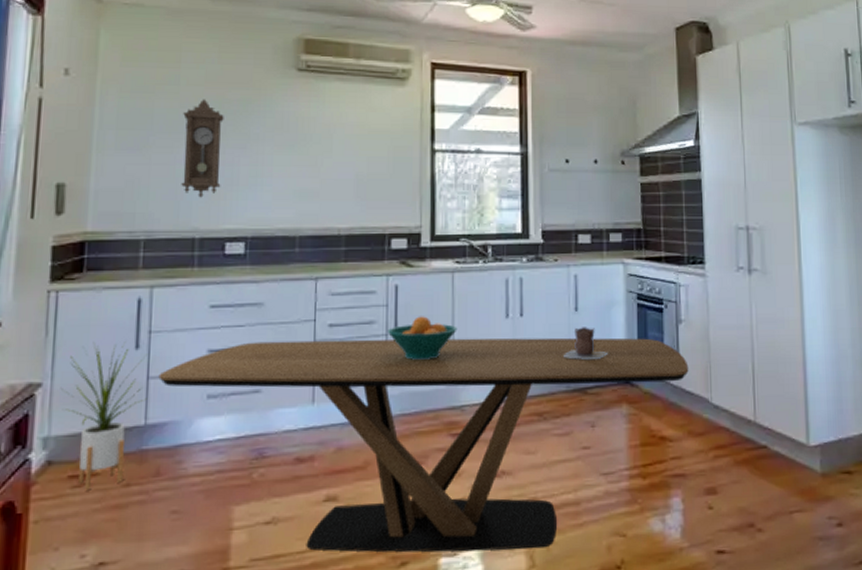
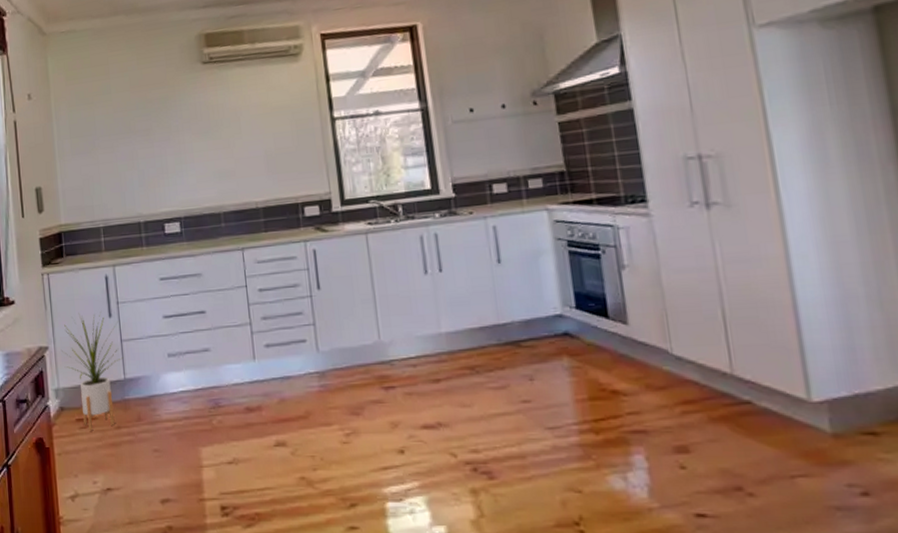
dining table: present [158,337,689,552] -> none [129,287,640,499]
pendulum clock: present [181,99,224,198] -> none [117,102,155,187]
fruit bowl: present [387,316,457,360] -> none [311,277,378,319]
vase: present [564,327,609,359] -> none [490,278,541,312]

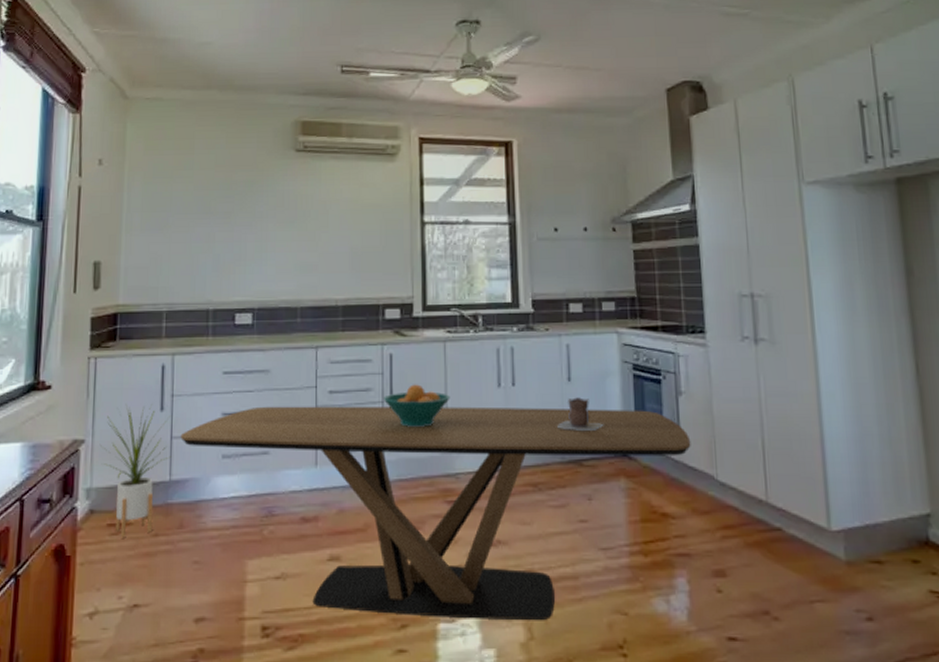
dining table: none [129,287,640,499] -> present [180,406,691,621]
fruit bowl: none [311,277,378,319] -> present [383,384,450,427]
vase: none [490,278,541,312] -> present [557,397,604,430]

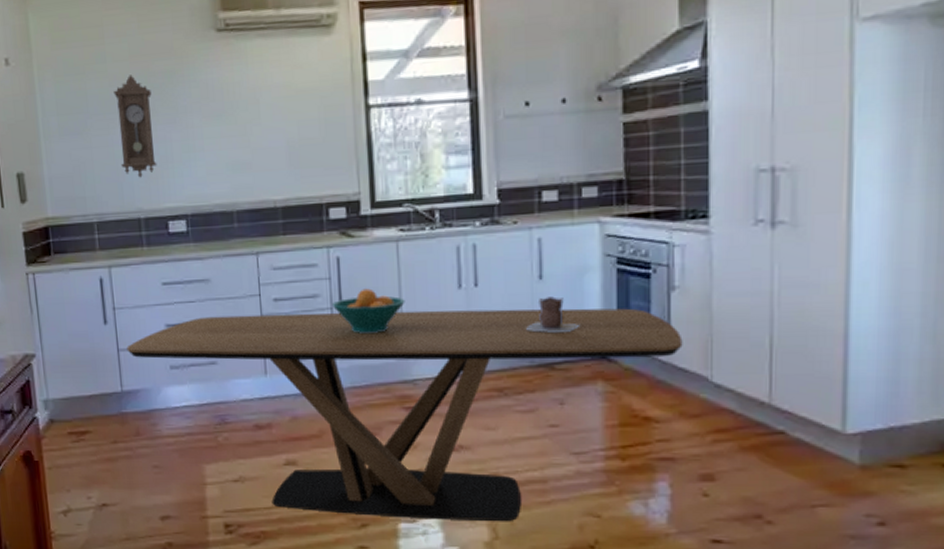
house plant: present [101,404,172,538] -> none [51,318,121,445]
pendulum clock: none [196,182,232,272] -> present [113,75,157,178]

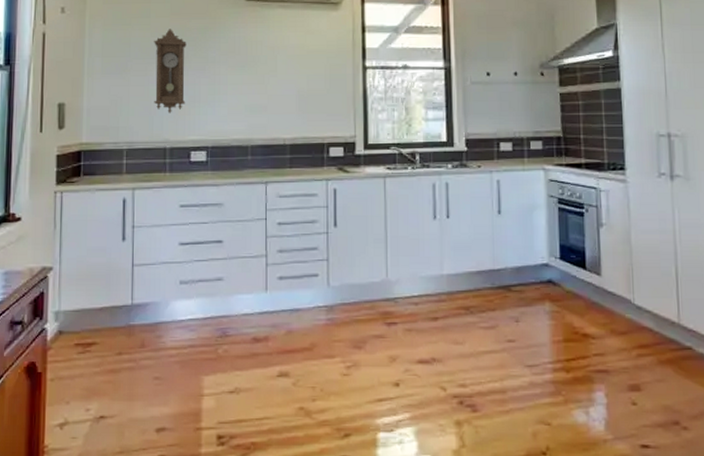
dining table: present [127,308,683,522] -> none [141,236,611,431]
fruit bowl: present [331,288,405,333] -> none [327,217,390,255]
vase: present [526,296,581,332] -> none [488,229,531,259]

